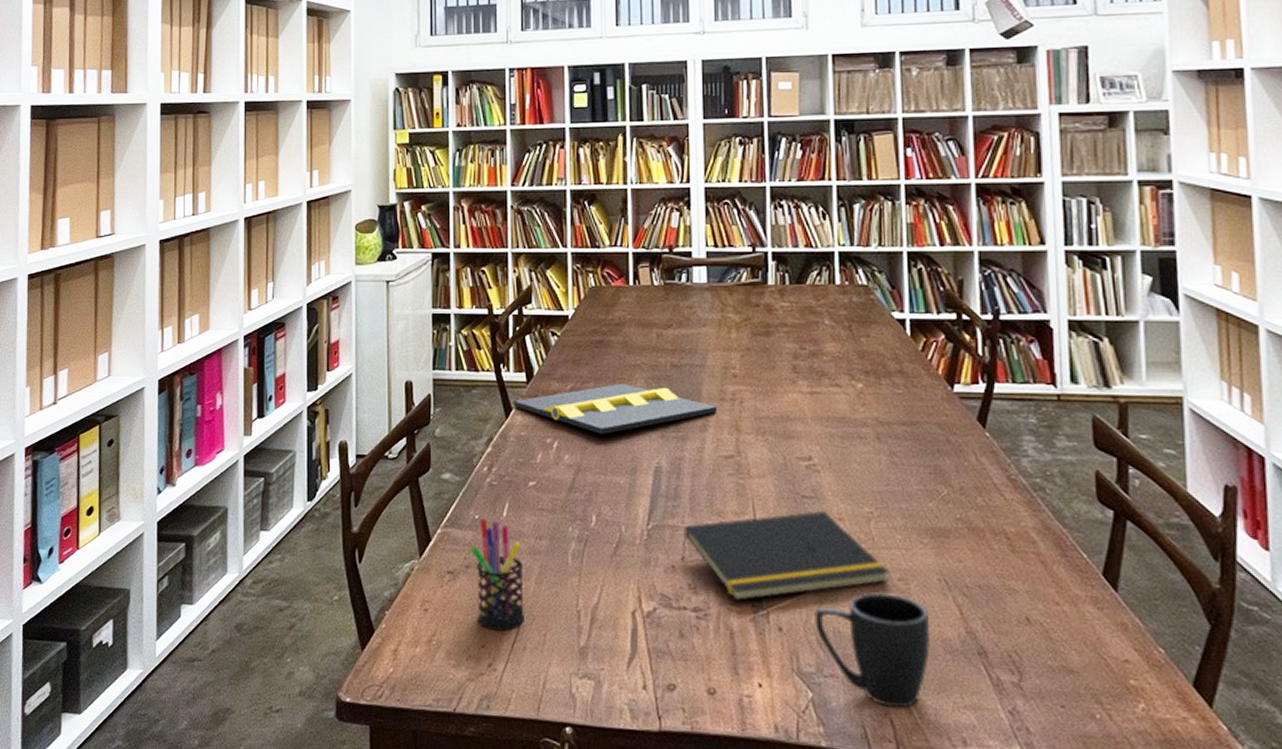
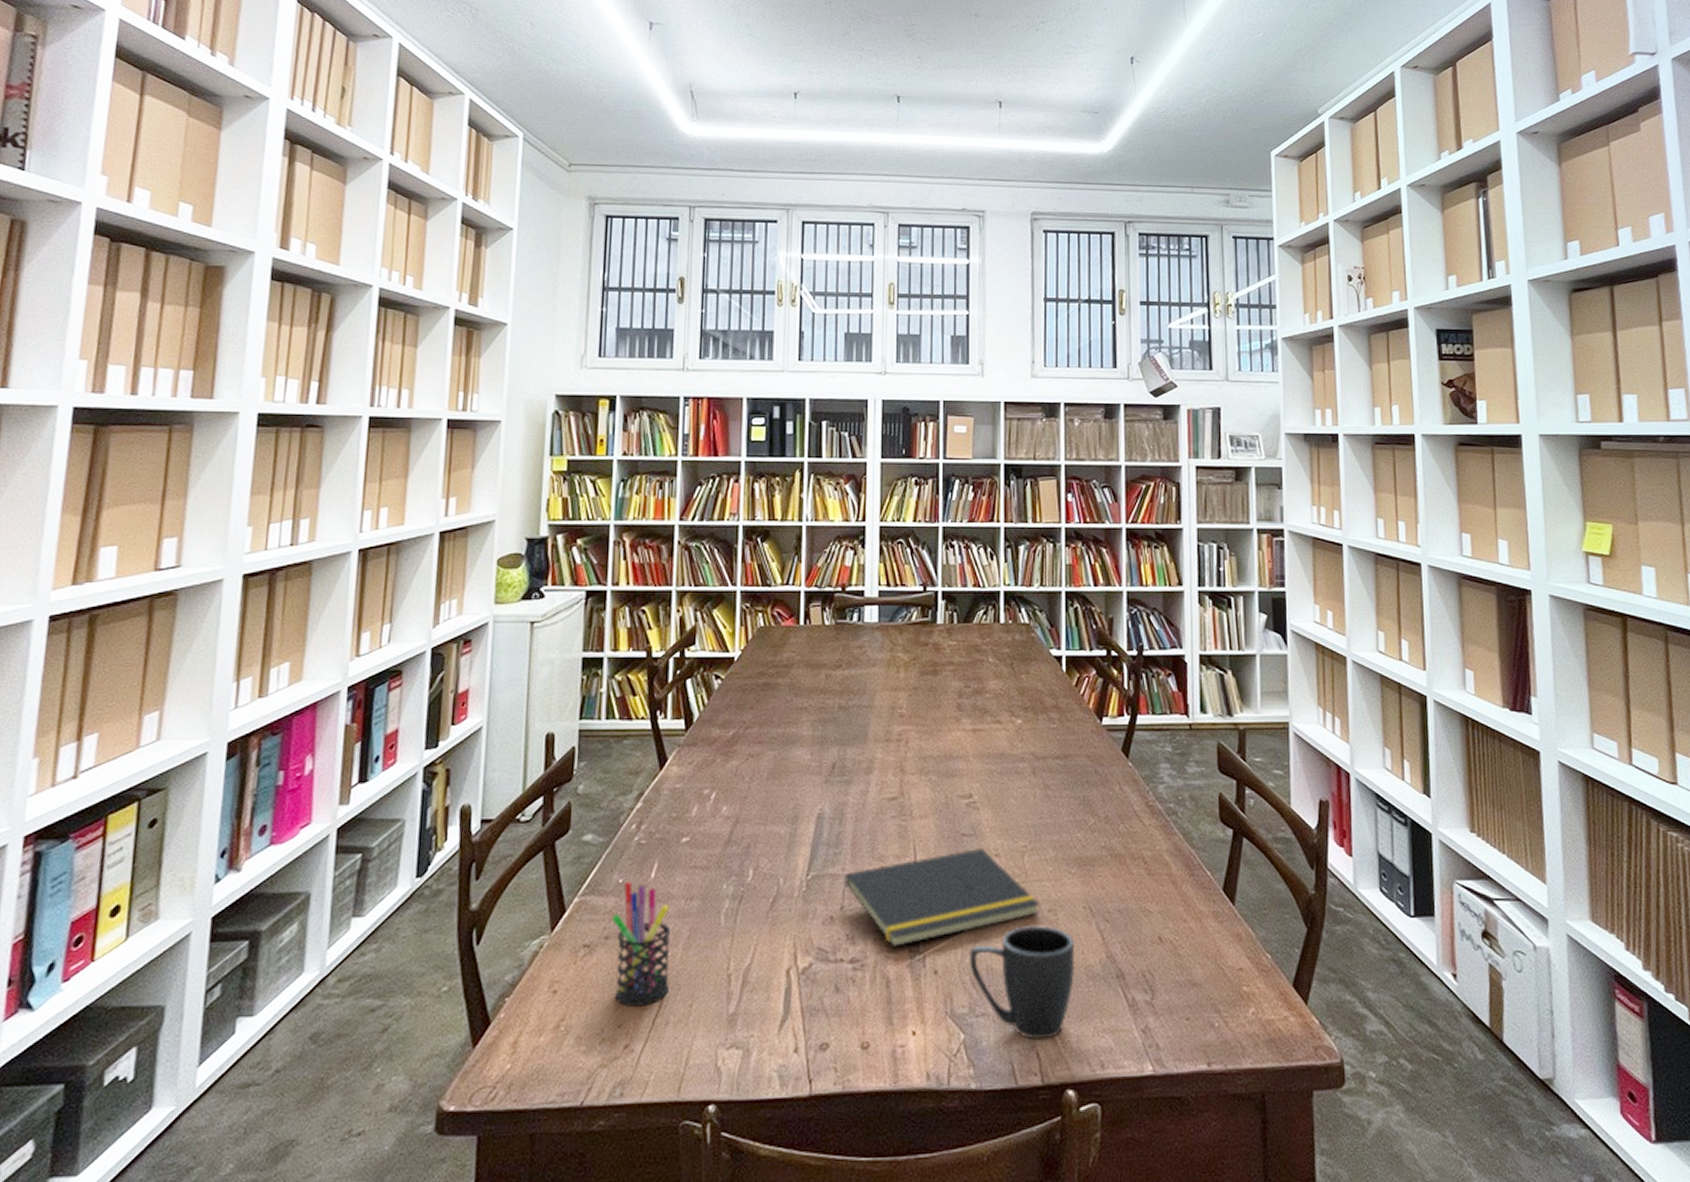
document tray: present [513,383,718,434] -> none [669,727,883,782]

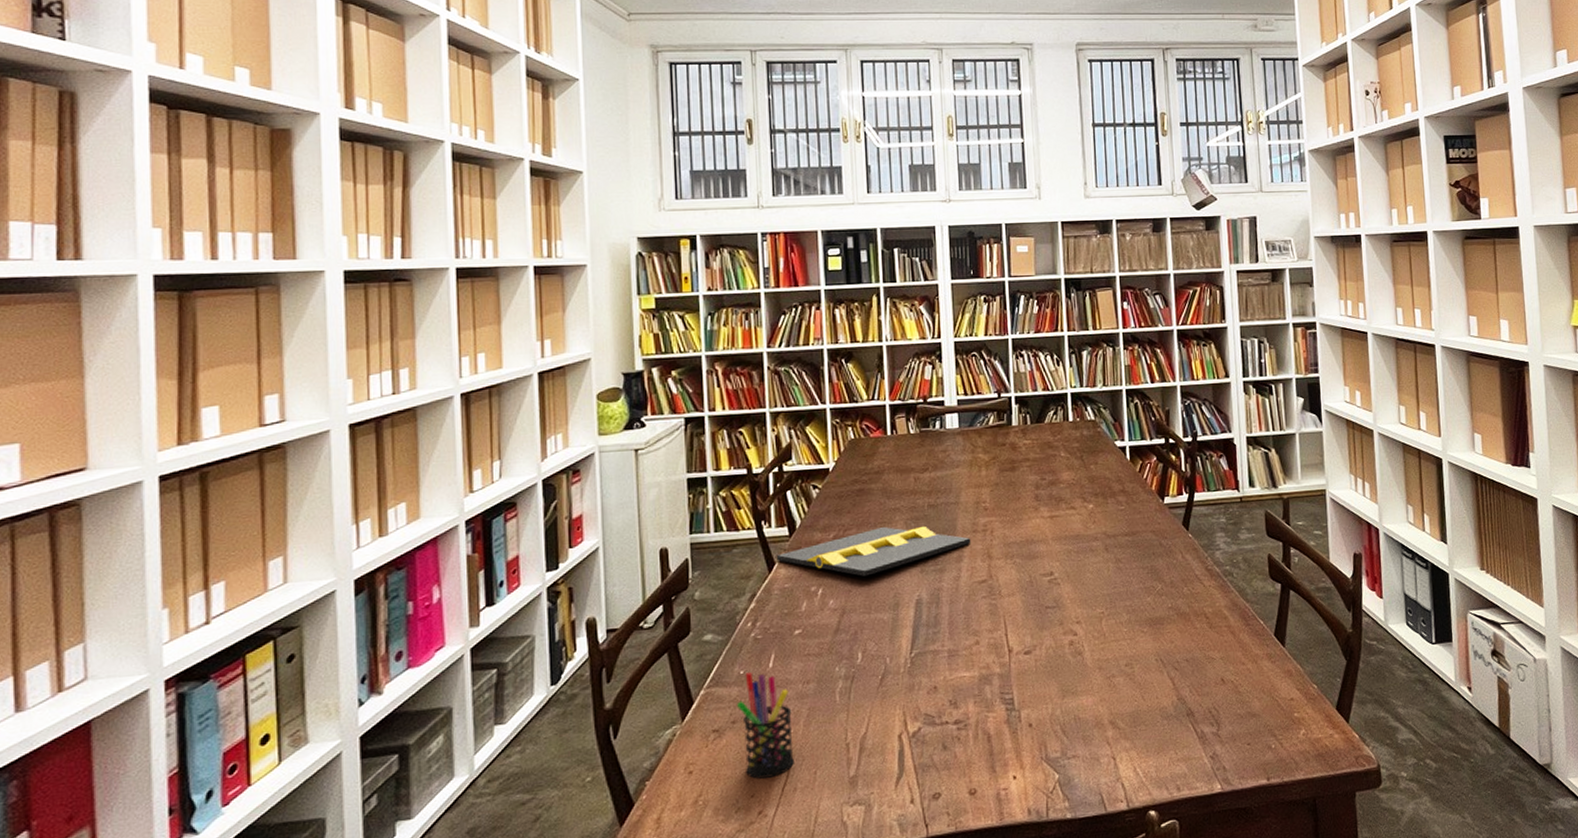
document tray: none [669,727,883,782] -> present [776,525,971,576]
notepad: present [840,849,1041,947] -> none [942,618,1119,708]
mug: present [969,924,1074,1040] -> none [1058,677,1151,773]

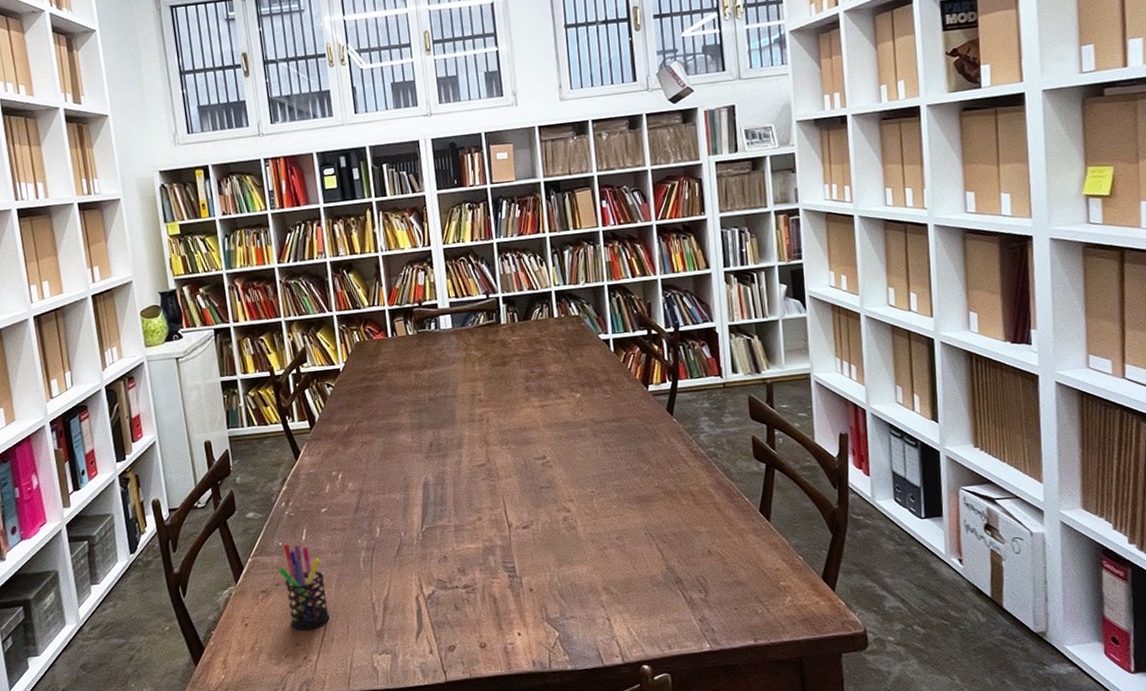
document tray: present [776,525,971,576] -> none [301,417,470,462]

